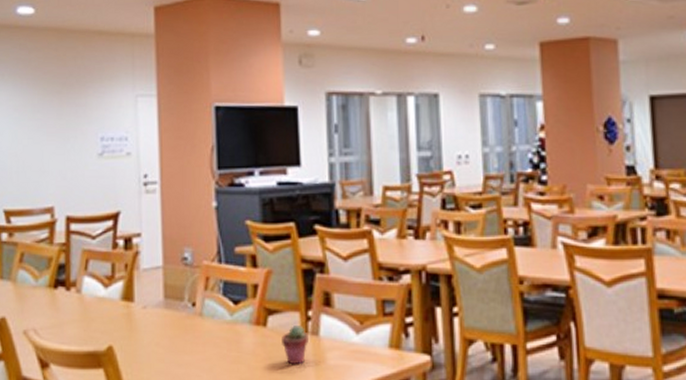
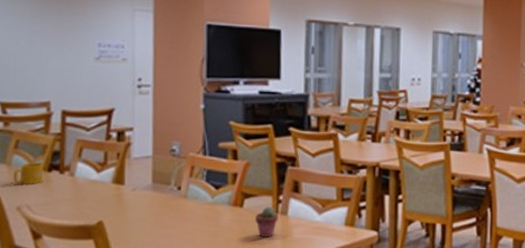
mug: none [19,278,50,304] -> present [13,163,44,185]

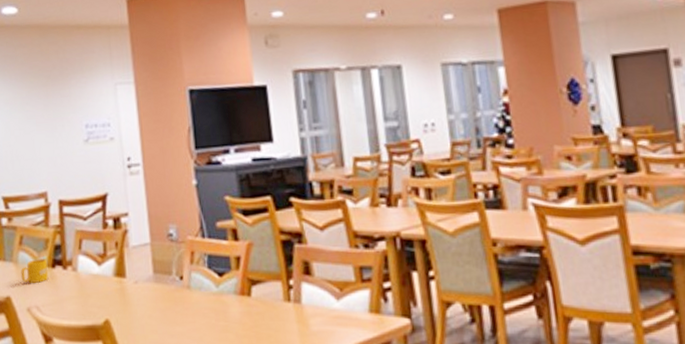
potted succulent: present [255,207,278,238] -> none [266,294,292,332]

